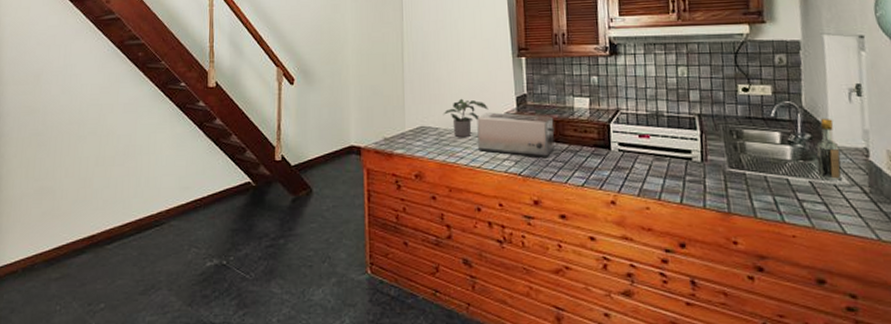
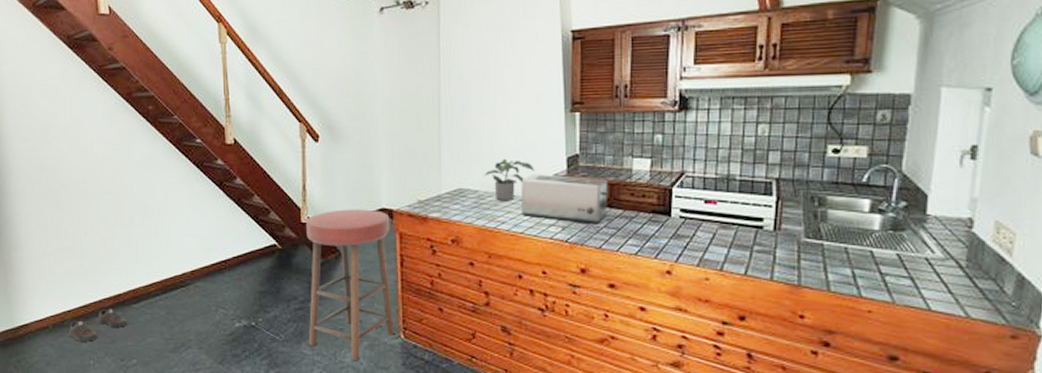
shoe: none [38,250,100,286] -> present [69,308,128,342]
bar stool: none [278,146,361,299] -> present [305,209,394,361]
bottle: present [816,118,842,181] -> none [908,184,939,253]

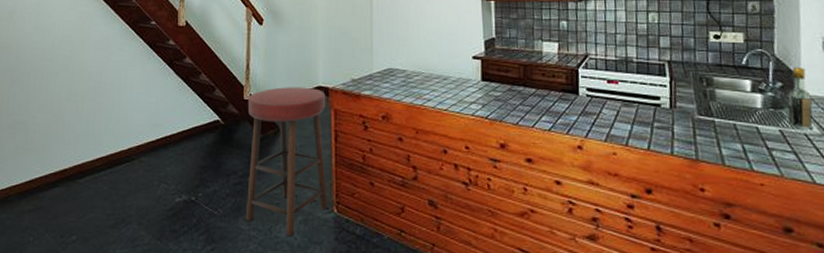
shoe: present [69,308,128,342] -> none [12,183,72,218]
potted plant: present [483,158,535,202] -> none [411,41,456,81]
toaster: present [521,174,609,225] -> none [444,55,523,102]
bottle: none [908,184,939,253] -> present [787,66,813,130]

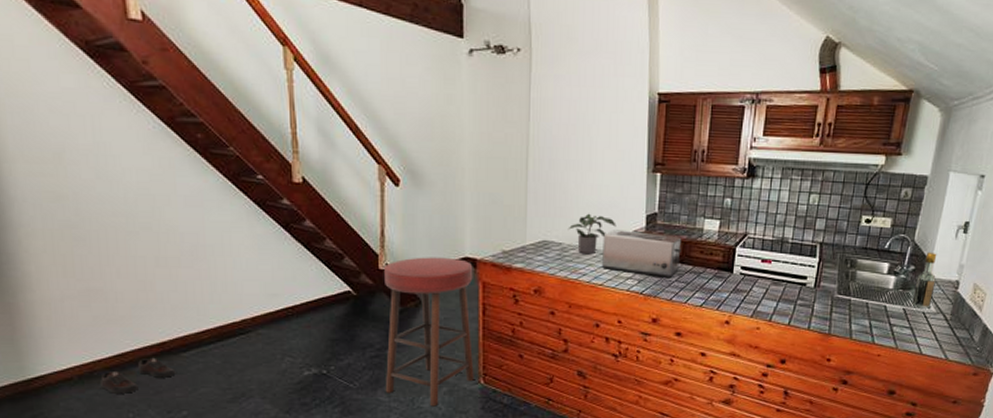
shoe: none [12,183,72,218] -> present [100,357,176,394]
potted plant: none [411,41,456,81] -> present [567,213,616,255]
toaster: none [444,55,523,102] -> present [602,230,682,279]

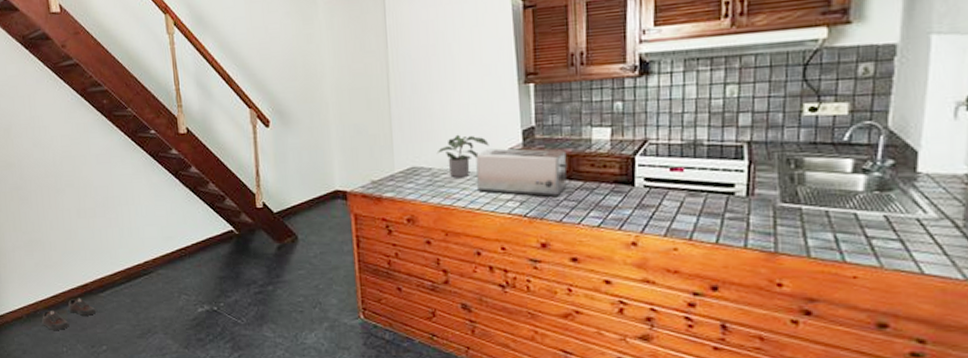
bar stool: present [383,257,474,407] -> none [260,191,354,342]
bottle: present [912,252,937,309] -> none [896,139,931,214]

